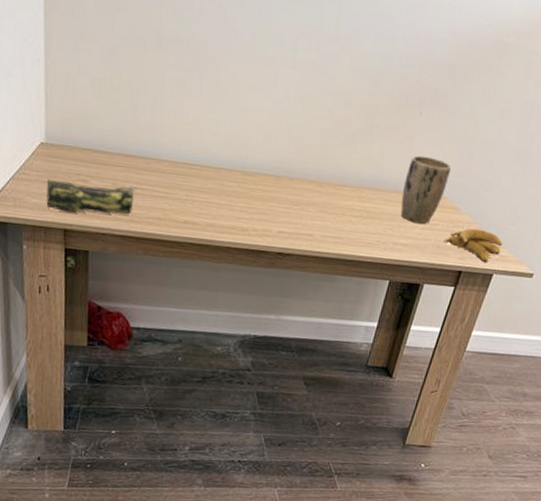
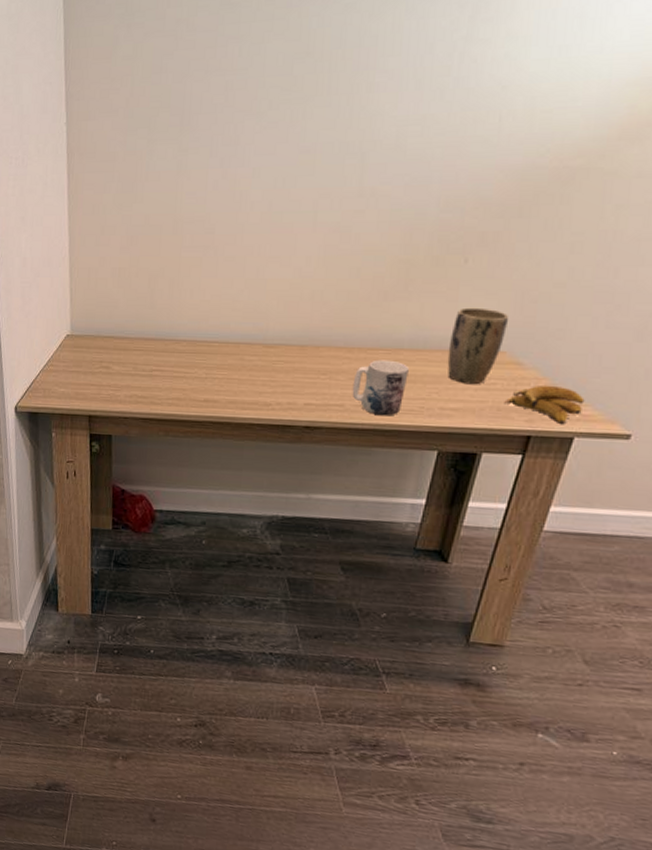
pencil case: present [46,178,137,214] -> none [72,368,157,399]
mug: none [320,195,370,248] -> present [352,359,409,416]

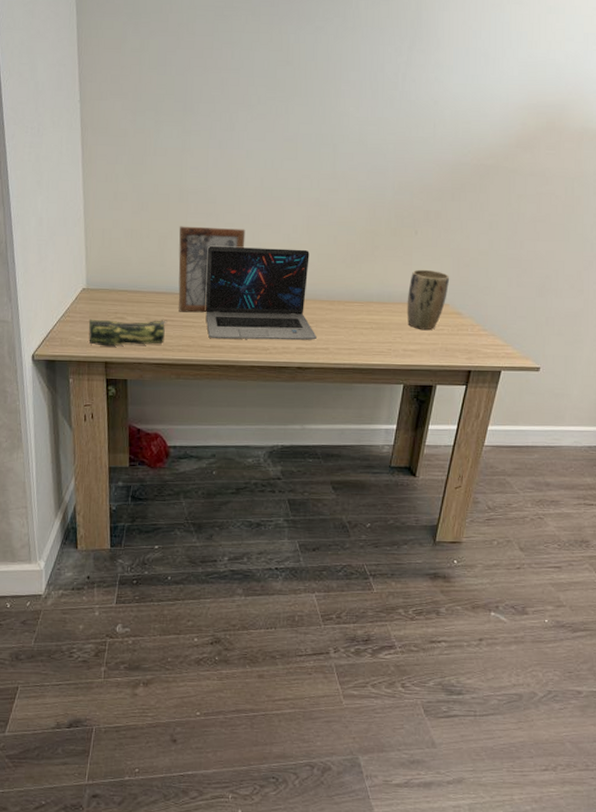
pencil case: none [72,368,157,399] -> present [88,319,168,347]
picture frame: none [169,262,249,362] -> present [178,226,246,313]
laptop: none [199,283,330,395] -> present [205,245,317,340]
mug: present [352,359,409,416] -> none [334,311,378,357]
banana: present [504,385,585,424] -> none [450,330,507,360]

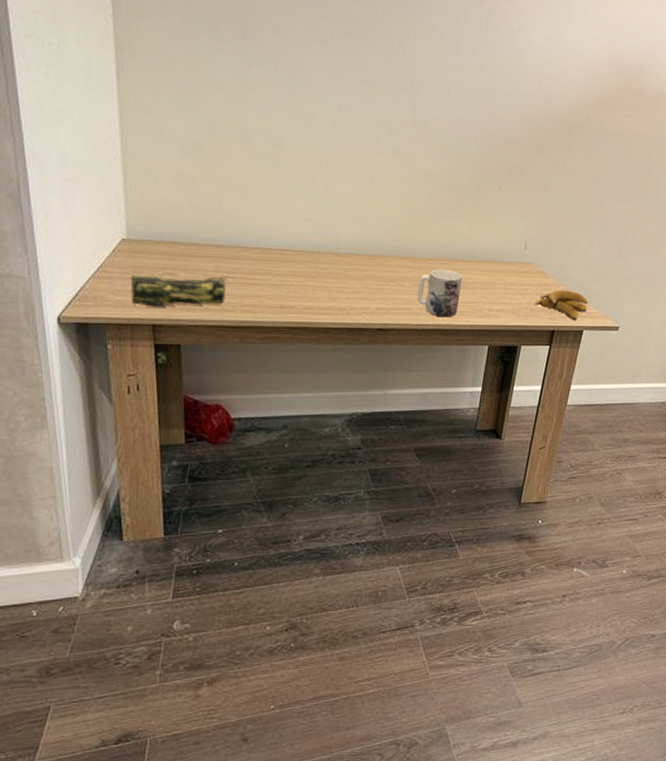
picture frame: present [178,226,246,313] -> none [240,170,318,269]
laptop: present [205,245,317,340] -> none [273,194,398,300]
mug: none [334,311,378,357] -> present [417,269,462,318]
plant pot: present [407,269,450,331] -> none [491,226,534,290]
banana: none [450,330,507,360] -> present [534,290,588,320]

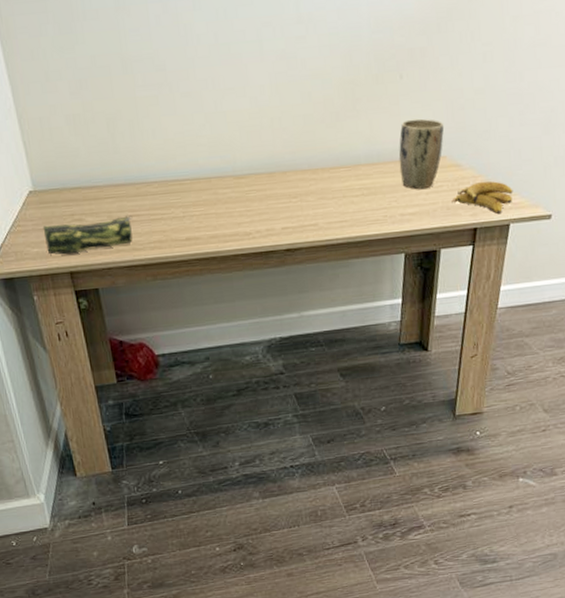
mug: present [417,269,462,318] -> none [322,176,369,229]
plant pot: none [491,226,534,290] -> present [399,118,445,190]

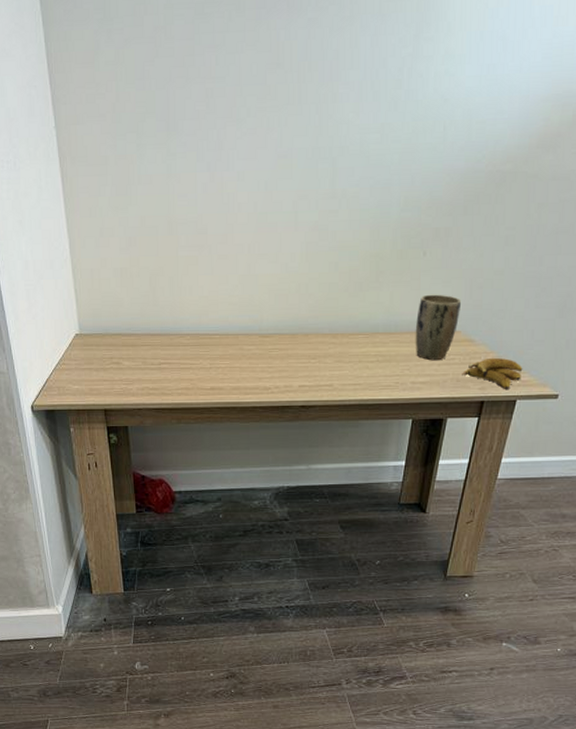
pencil case: present [42,215,133,255] -> none [84,363,165,393]

